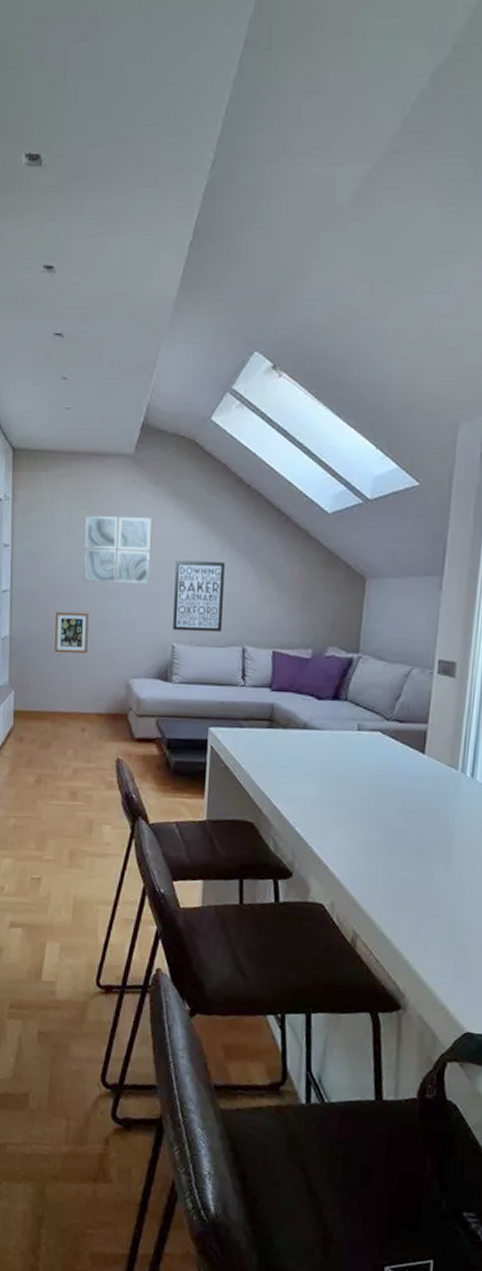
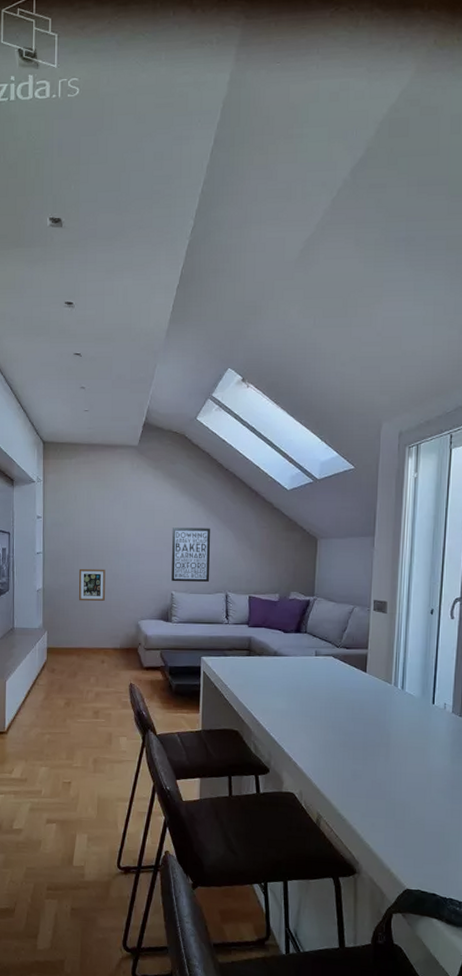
wall art: present [83,515,151,584] -> none [100,493,153,546]

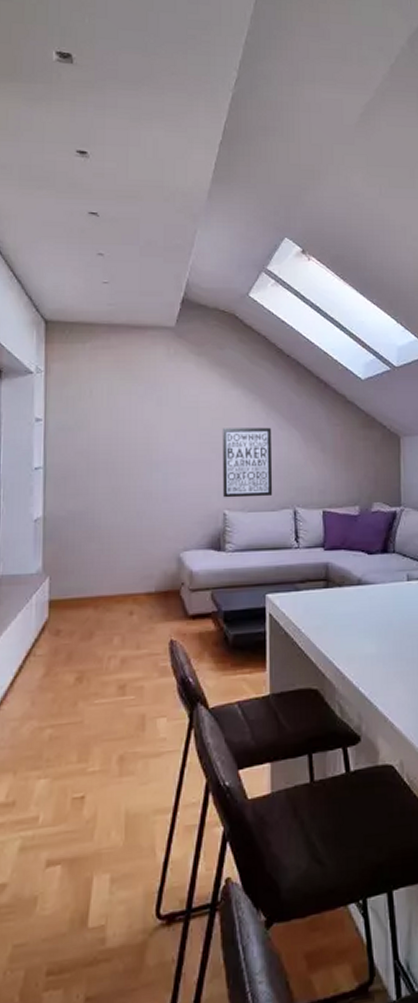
picture frame: present [78,568,106,602] -> none [95,485,134,531]

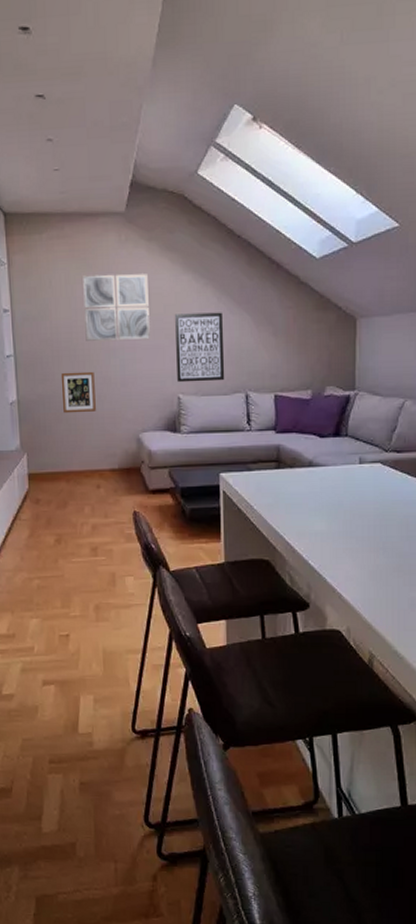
picture frame: none [95,485,134,531] -> present [60,371,96,414]
wall art: none [126,386,196,454] -> present [83,274,150,341]

